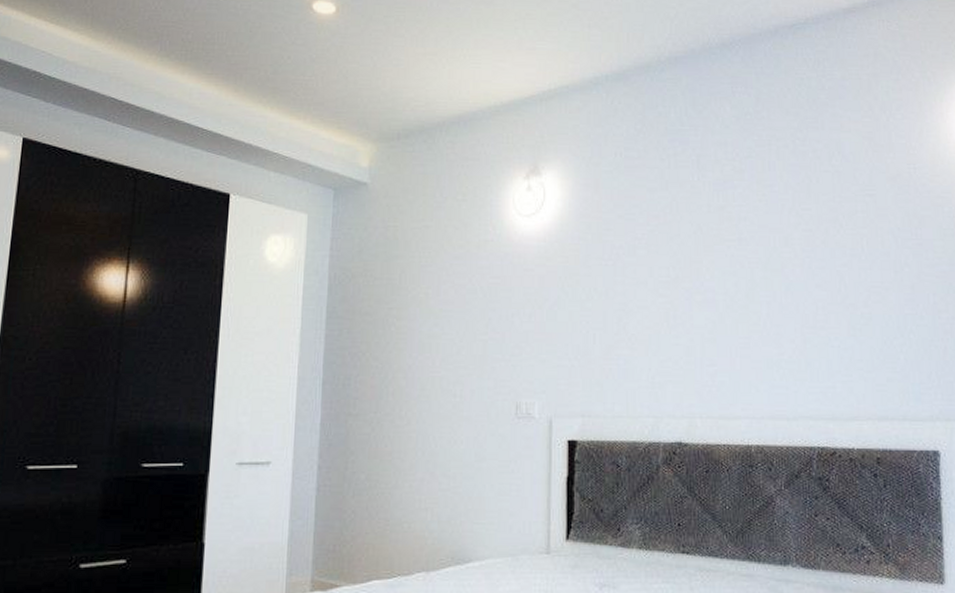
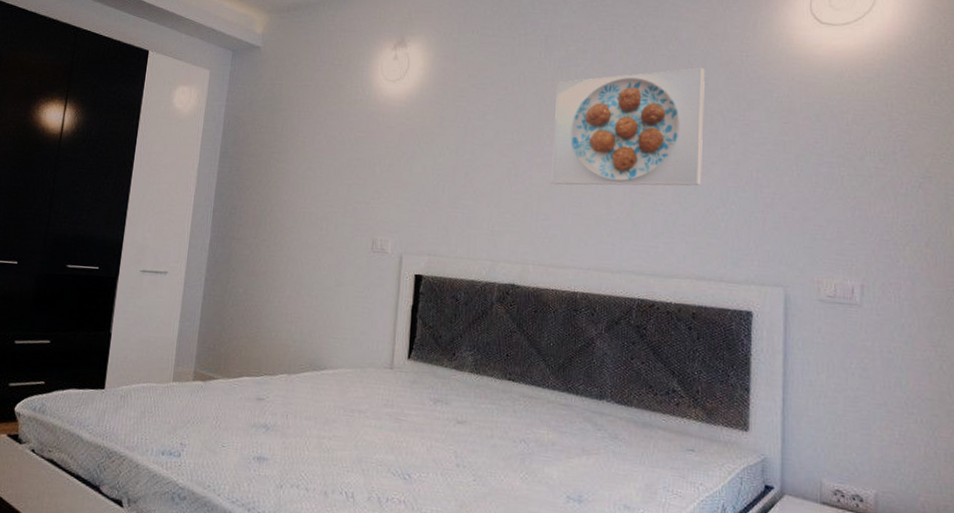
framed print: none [713,183,876,325] -> present [551,67,705,186]

